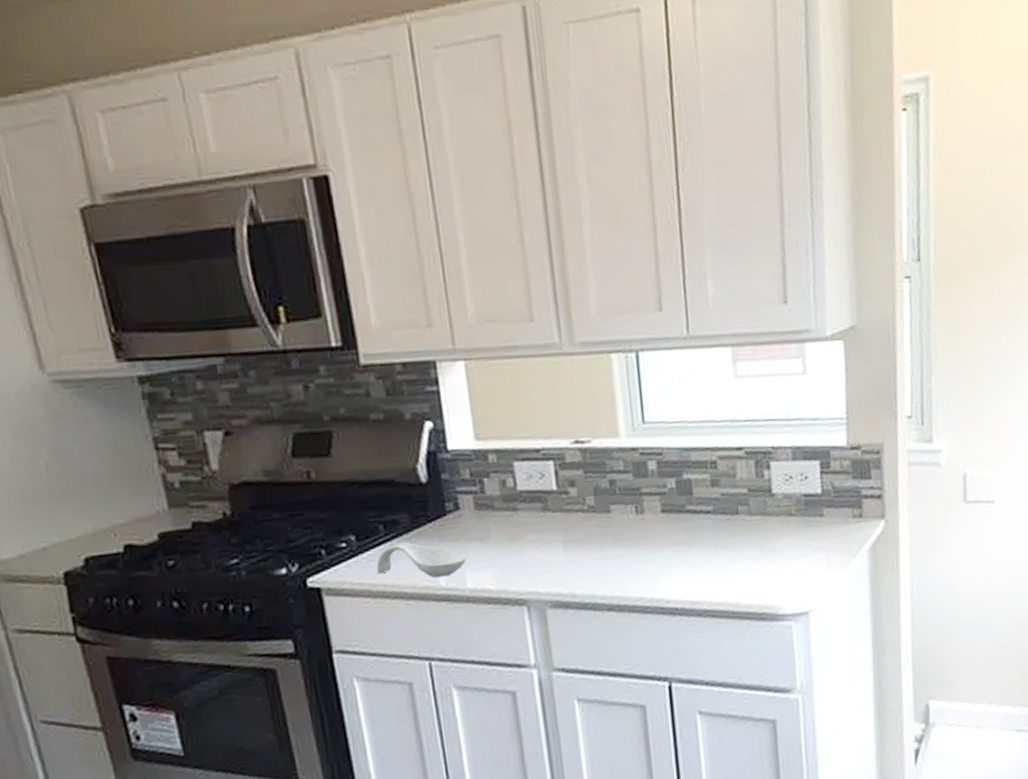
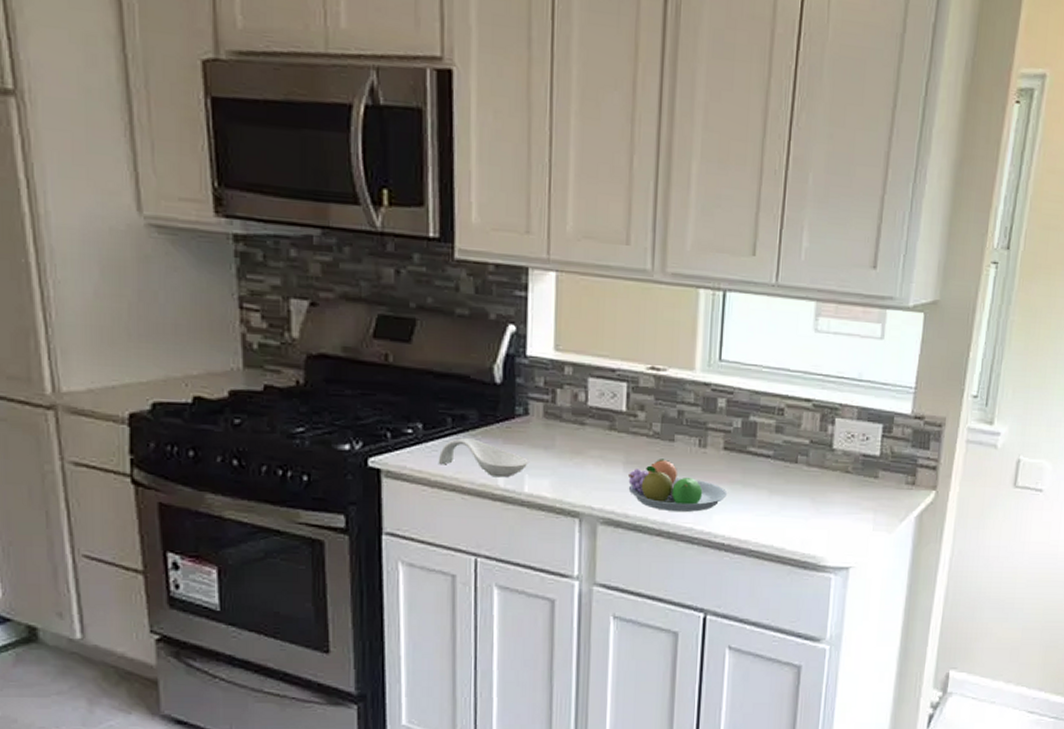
fruit bowl: none [570,532,673,584] -> present [628,459,728,512]

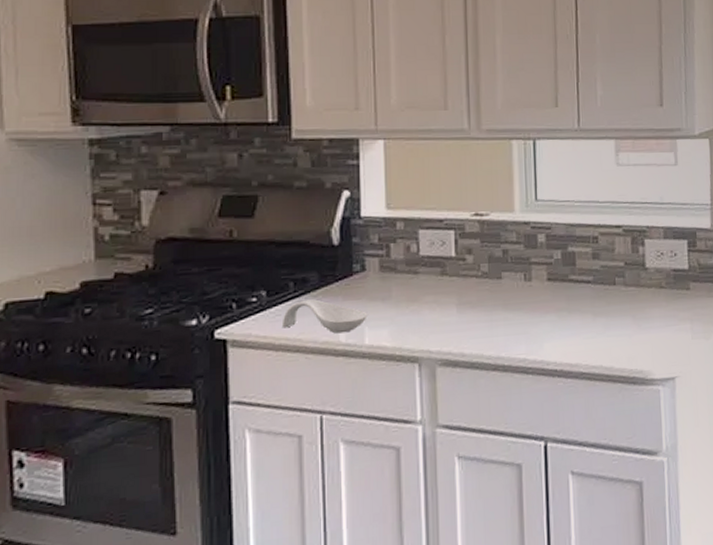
fruit bowl: present [628,459,728,512] -> none [462,296,555,345]

